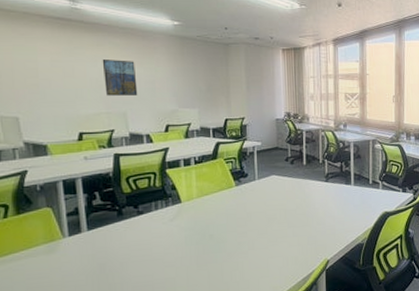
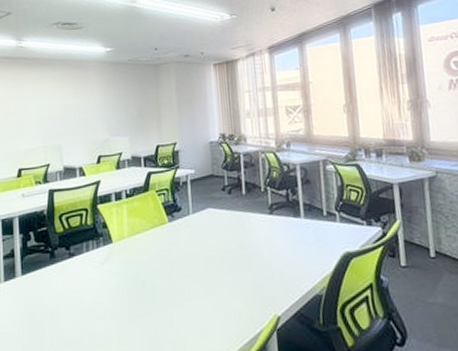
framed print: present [102,60,138,96] -> none [41,92,72,129]

